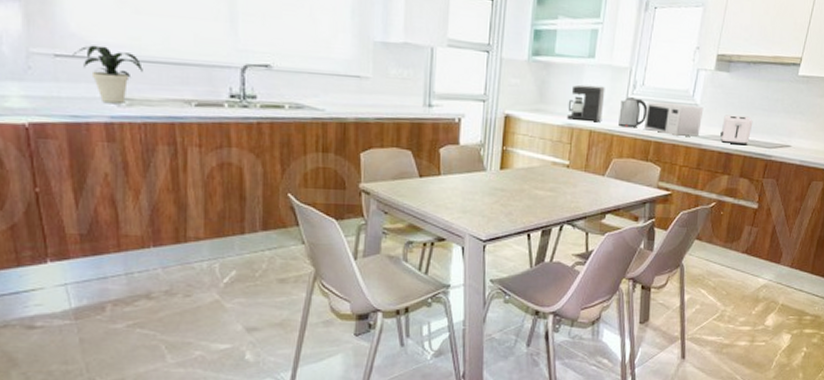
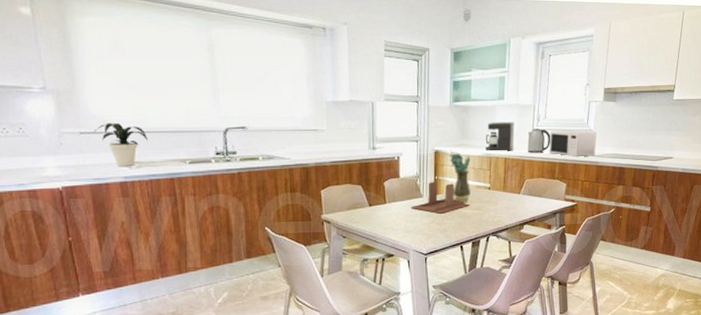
napkin holder: none [470,152,543,193] -> present [410,181,470,214]
vase: none [522,116,548,182] -> present [449,151,471,203]
toaster: present [720,115,753,146] -> none [613,136,640,160]

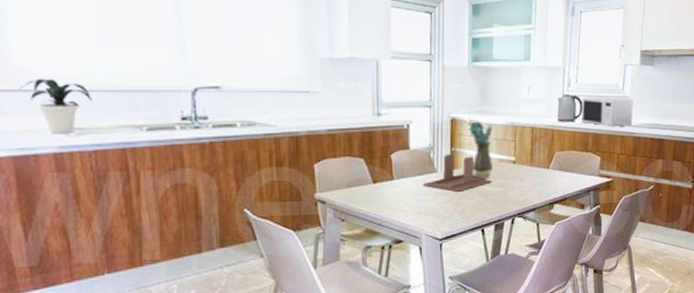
coffee maker: present [485,122,515,151] -> none [509,85,543,120]

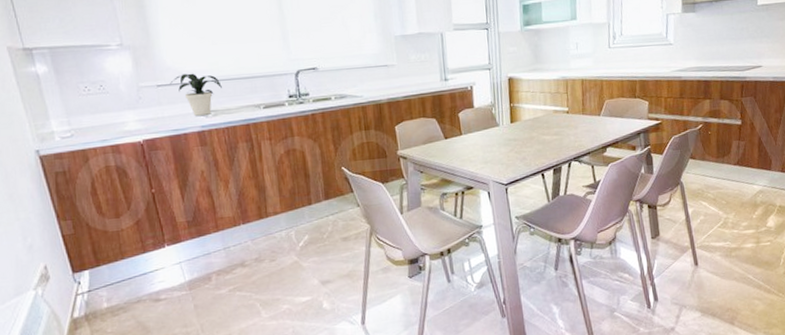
napkin holder: present [422,153,492,192] -> none [487,108,549,142]
vase: present [468,118,493,180] -> none [523,76,549,130]
kettle: present [557,94,583,122] -> none [604,46,629,73]
microwave: present [581,96,634,127] -> none [627,45,678,74]

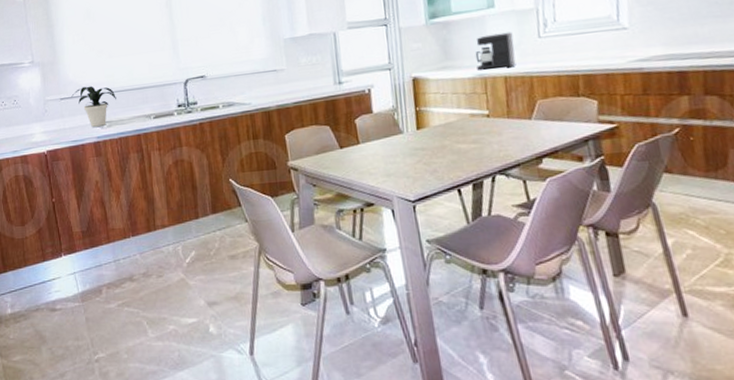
coffee maker: none [559,41,591,74] -> present [475,31,516,71]

